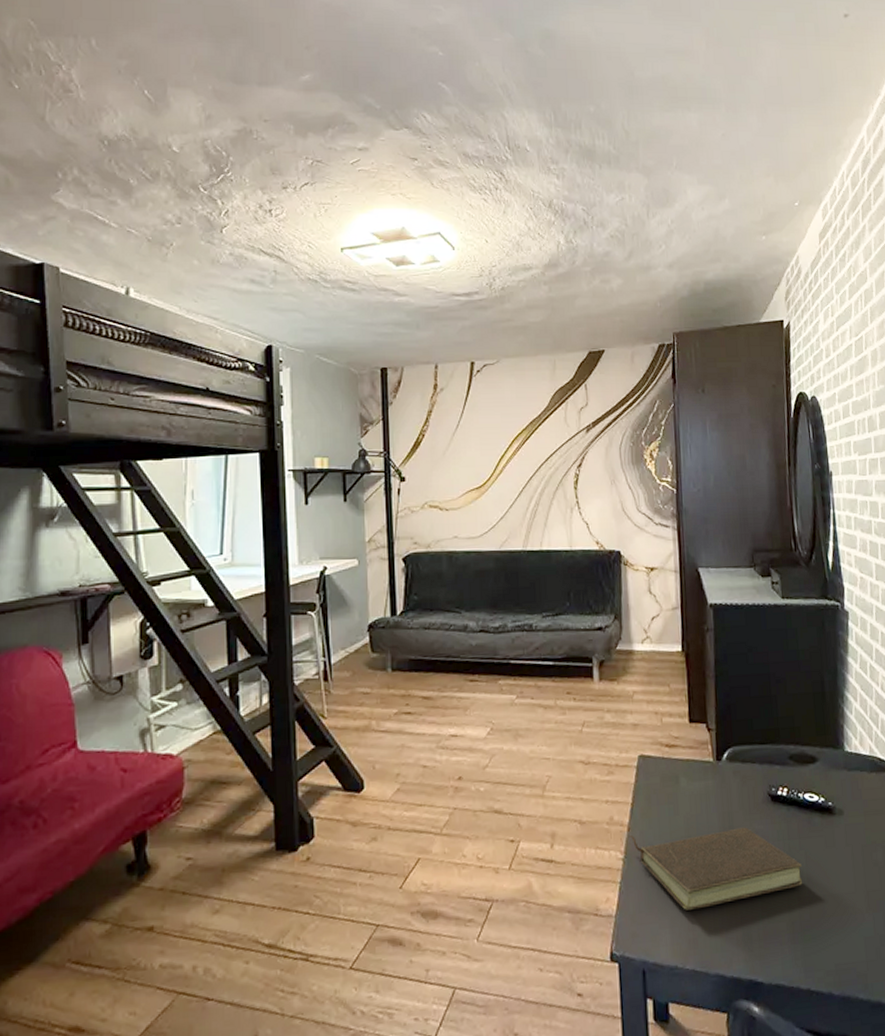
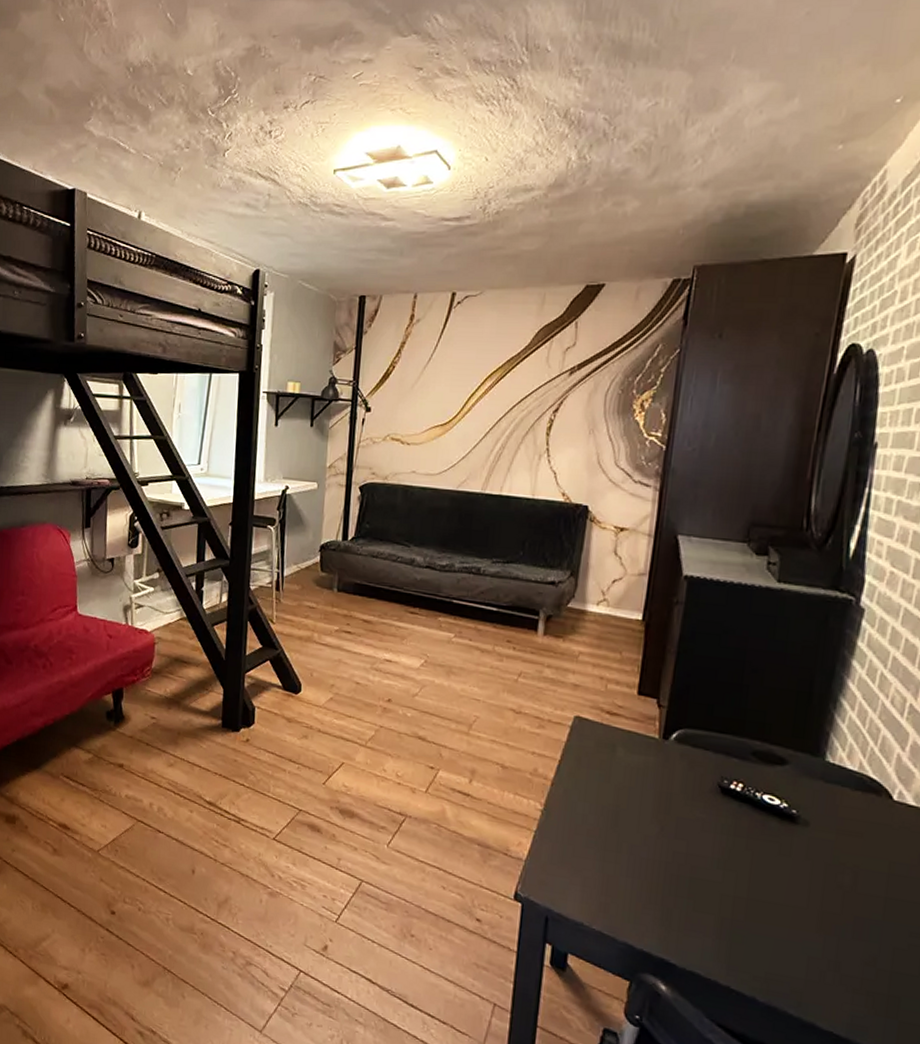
book: present [628,827,803,910] -> none [551,790,745,885]

